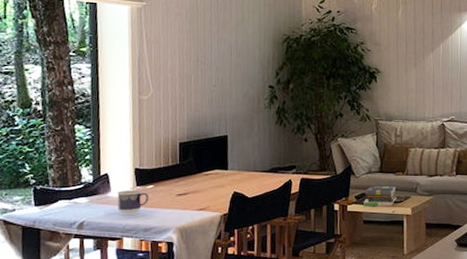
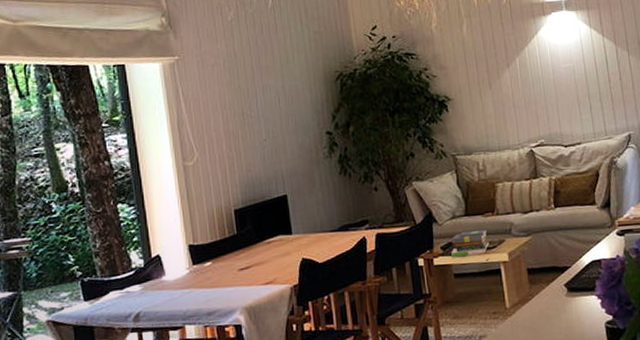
cup: present [117,190,149,216] -> none [172,269,208,301]

